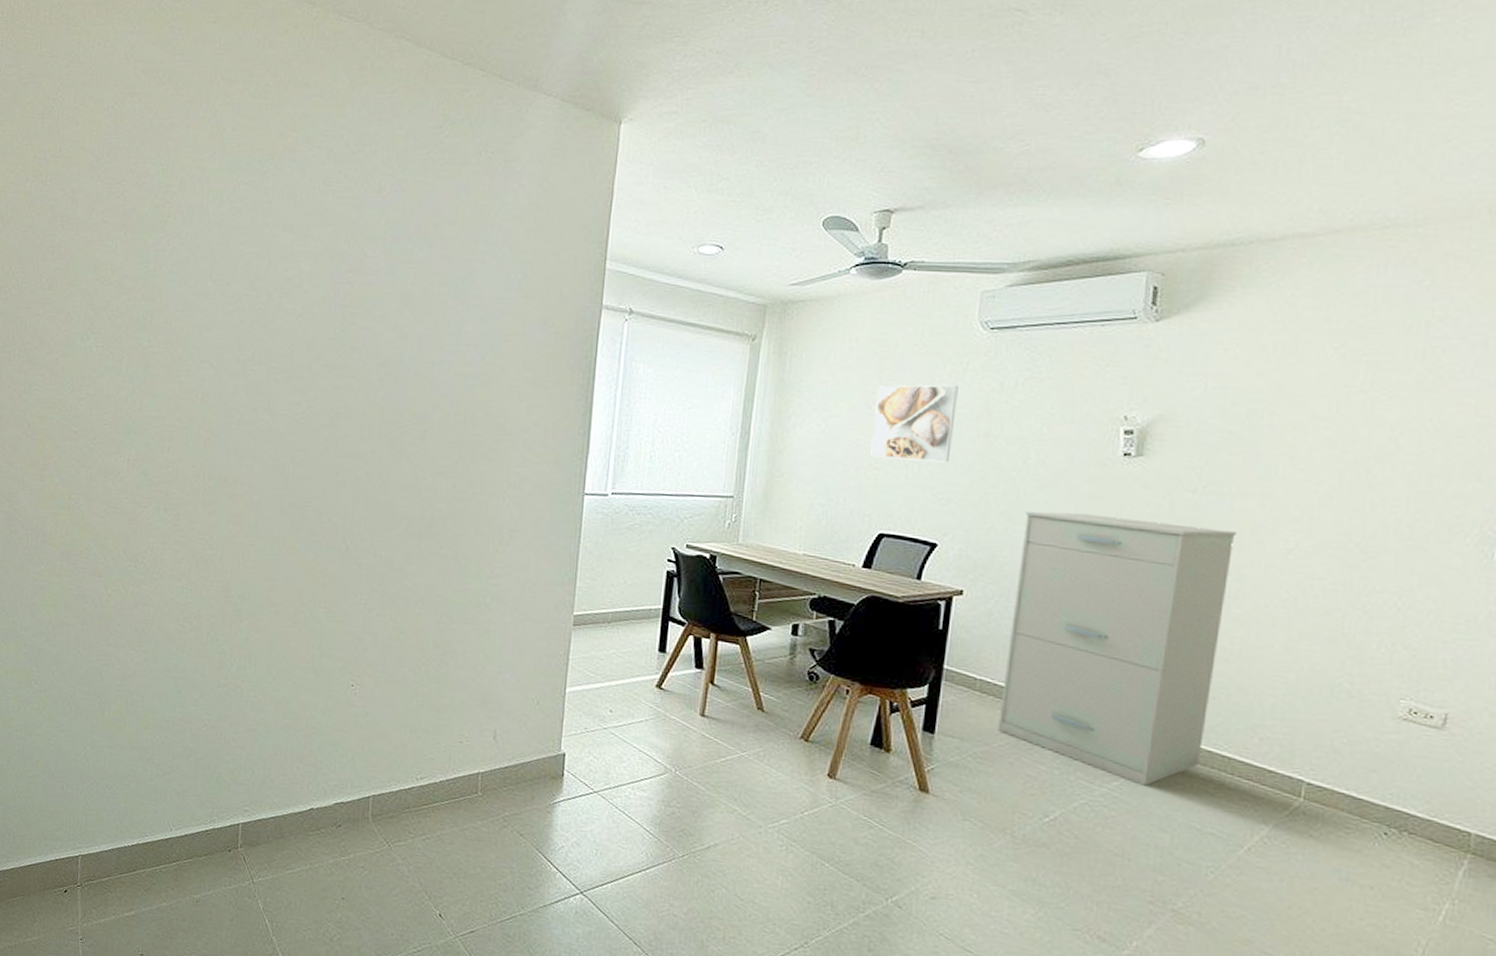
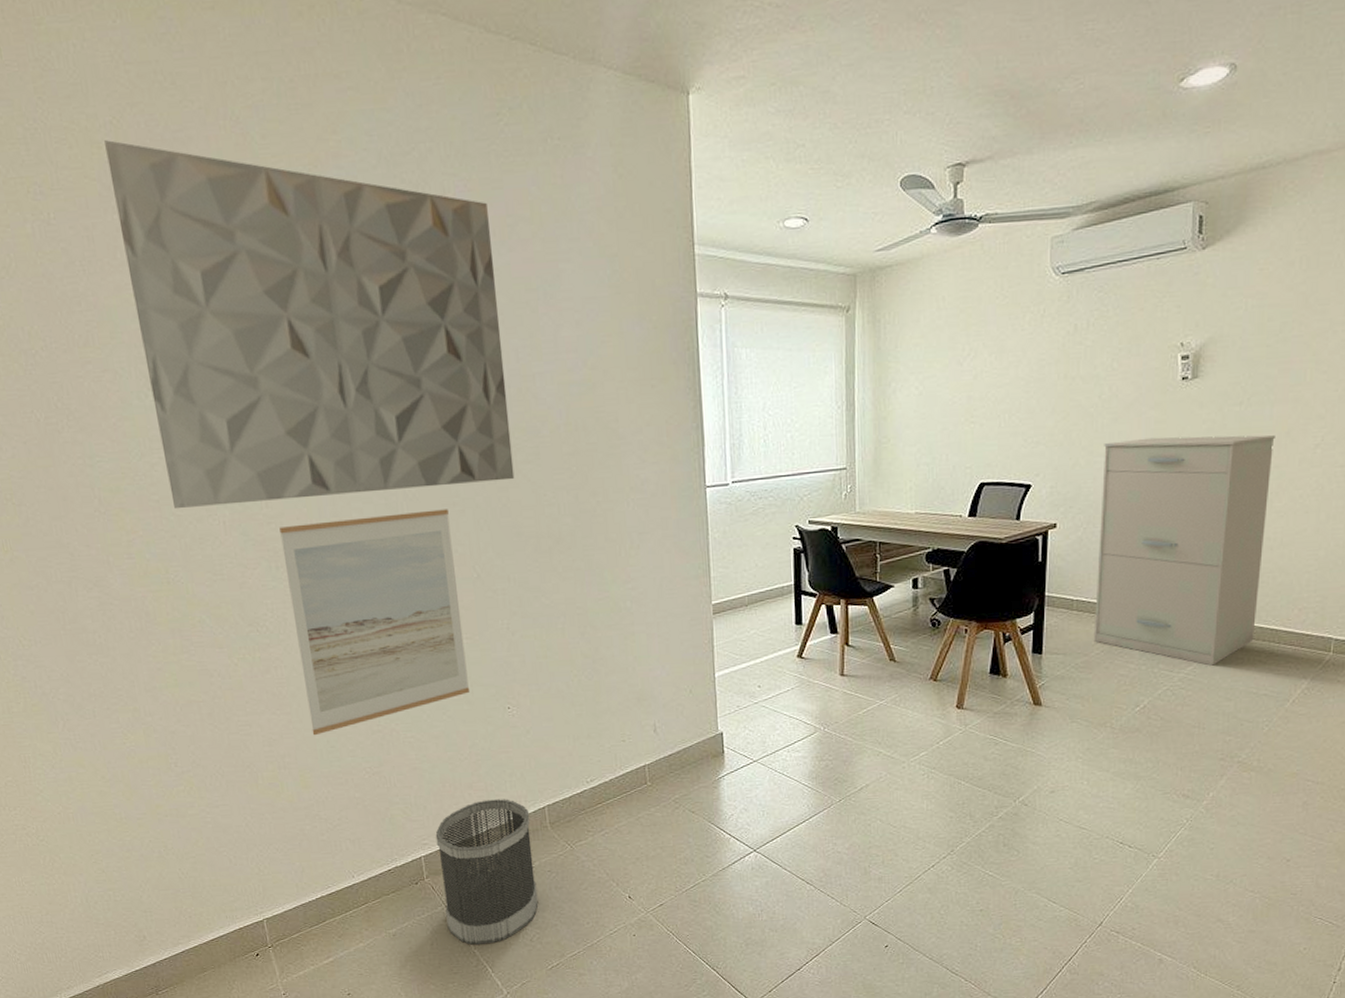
wall panel: none [89,121,417,460] -> present [104,140,515,509]
wall art: none [163,472,330,678] -> present [279,509,470,736]
wastebasket: none [250,776,354,934] -> present [435,799,539,945]
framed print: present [870,384,958,463] -> none [965,332,1038,412]

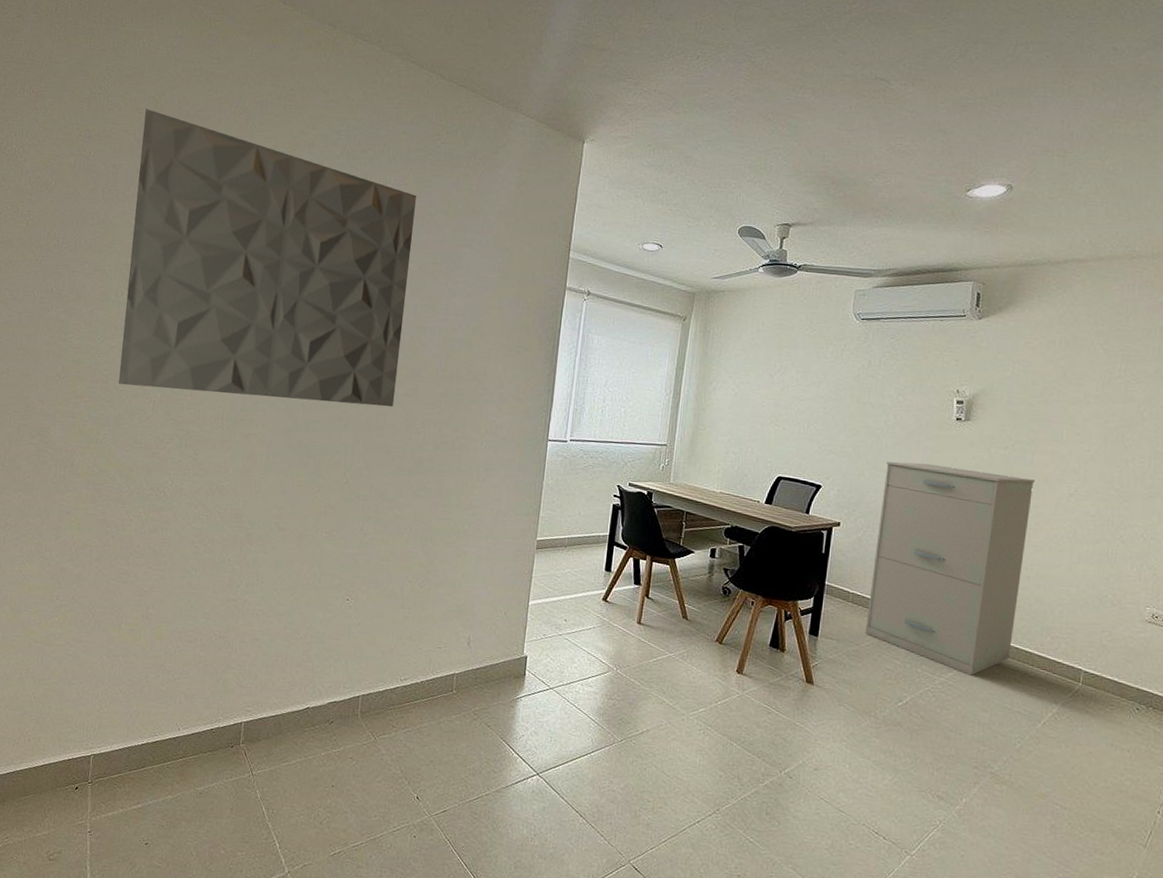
wall art: present [279,509,470,736] -> none [178,413,335,594]
wastebasket: present [435,799,539,945] -> none [249,679,345,820]

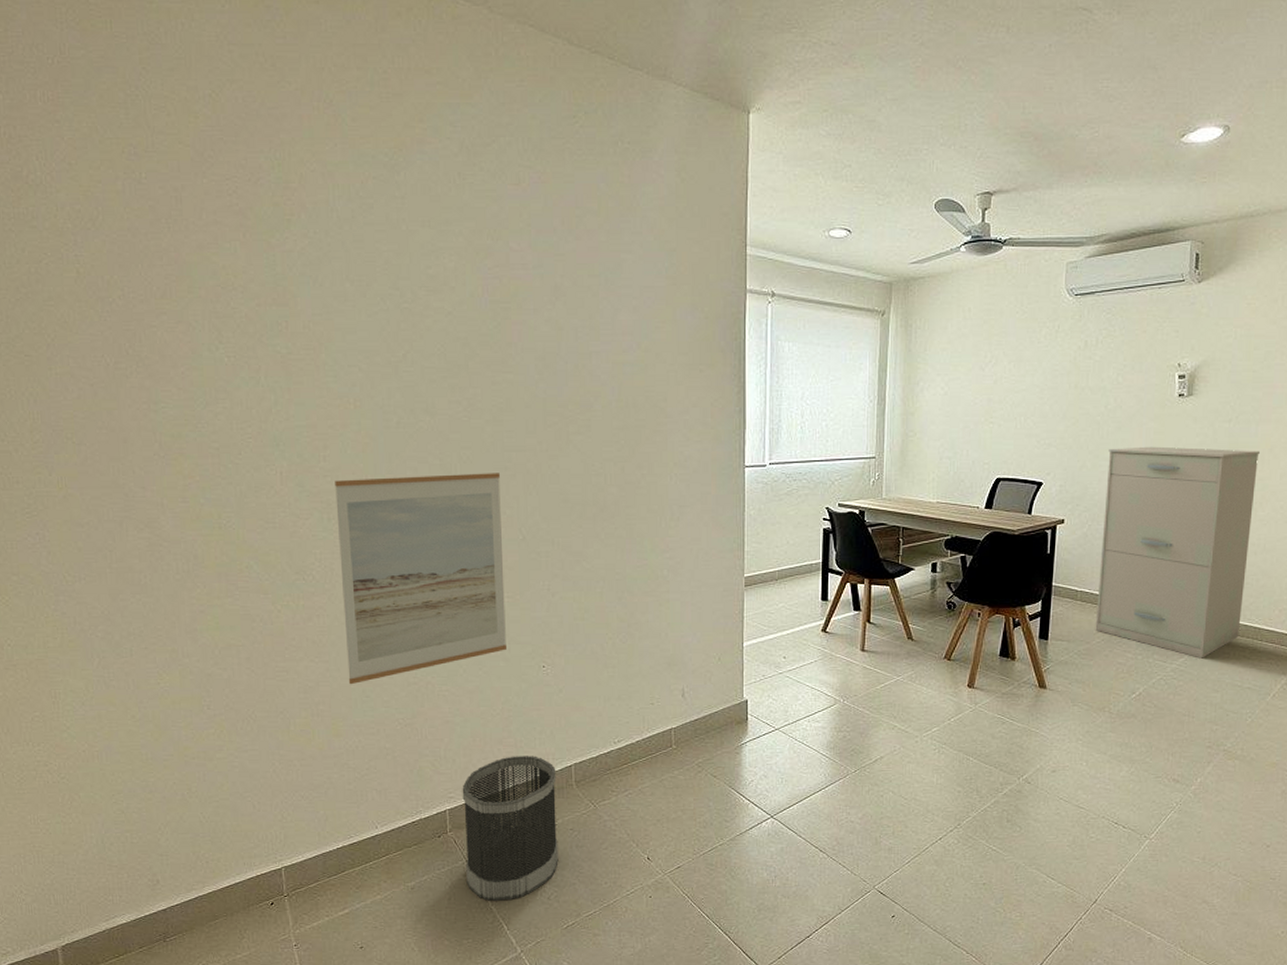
wall panel: present [118,109,416,408] -> none [202,111,566,458]
wall art: none [178,413,335,594] -> present [335,473,508,685]
wastebasket: none [249,679,345,820] -> present [462,756,559,901]

